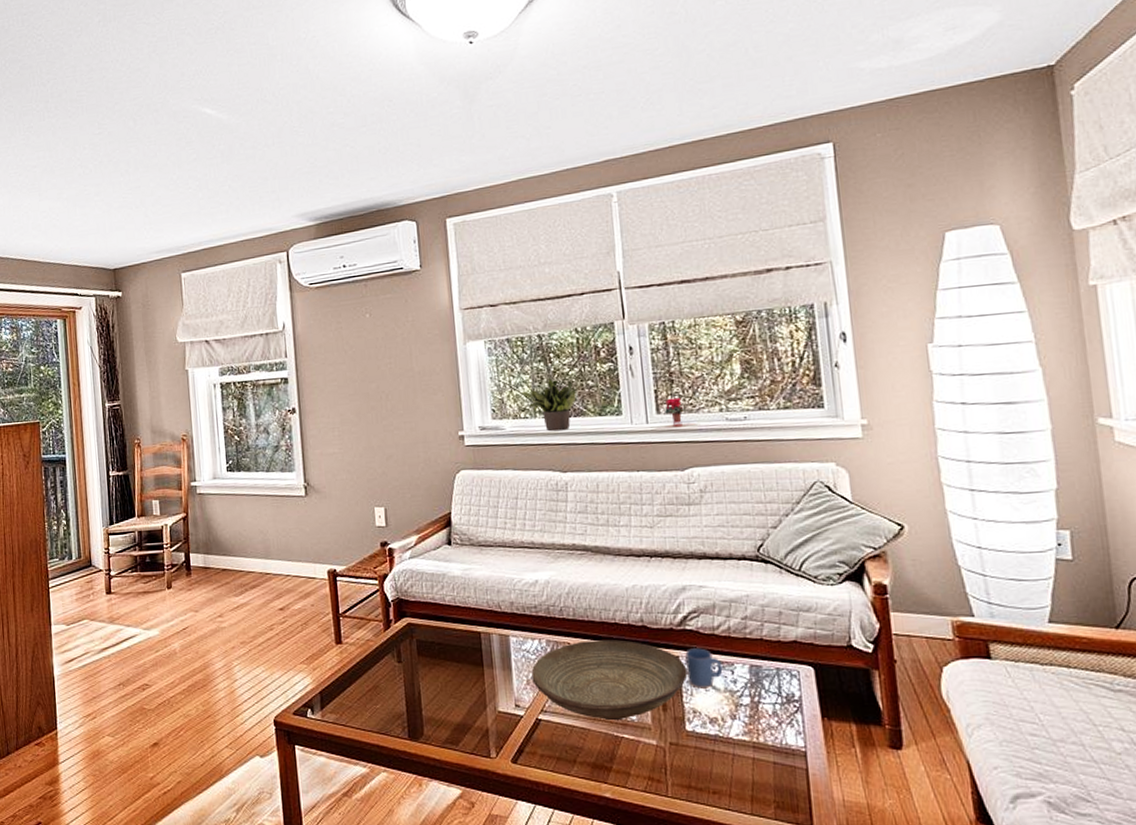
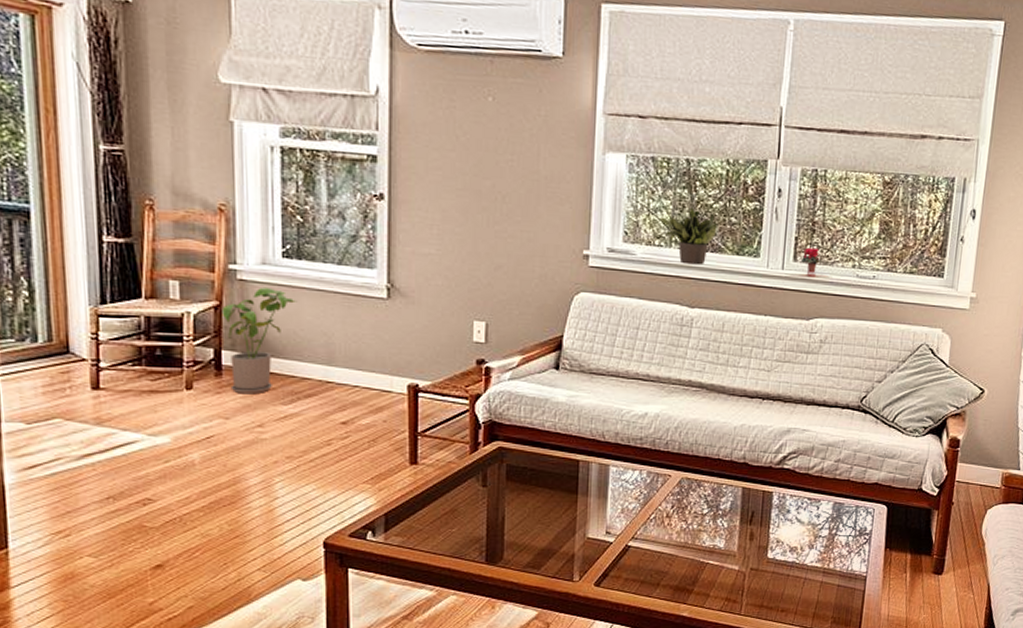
house plant: none [188,497,240,590] -> present [222,287,298,395]
decorative bowl: present [531,640,688,720] -> none [627,474,778,547]
mug: present [685,648,723,689] -> none [778,485,810,521]

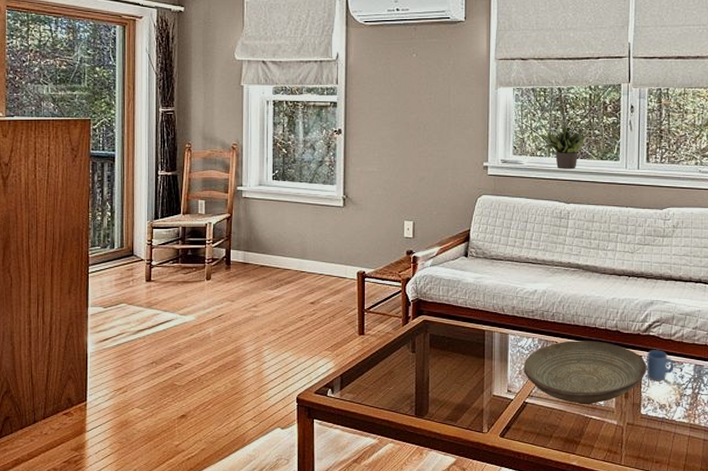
house plant: present [222,287,298,395] -> none [232,202,282,282]
decorative bowl: none [627,474,778,547] -> present [524,341,647,404]
mug: none [778,485,810,521] -> present [647,350,674,382]
potted flower: present [785,247,832,279] -> none [640,150,679,176]

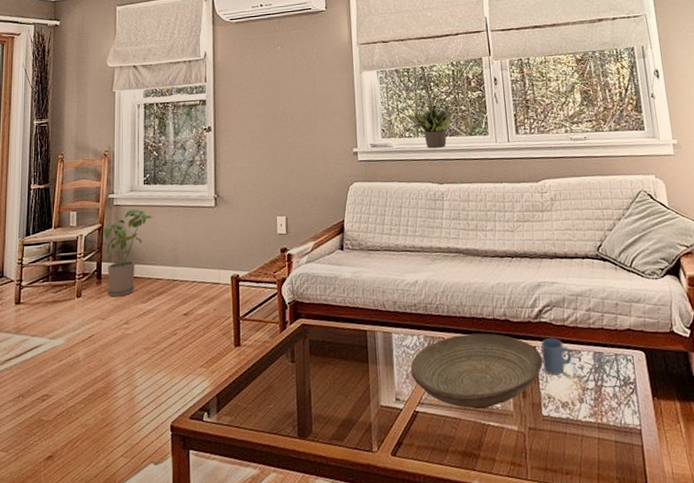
house plant: none [232,202,282,282] -> present [103,208,154,297]

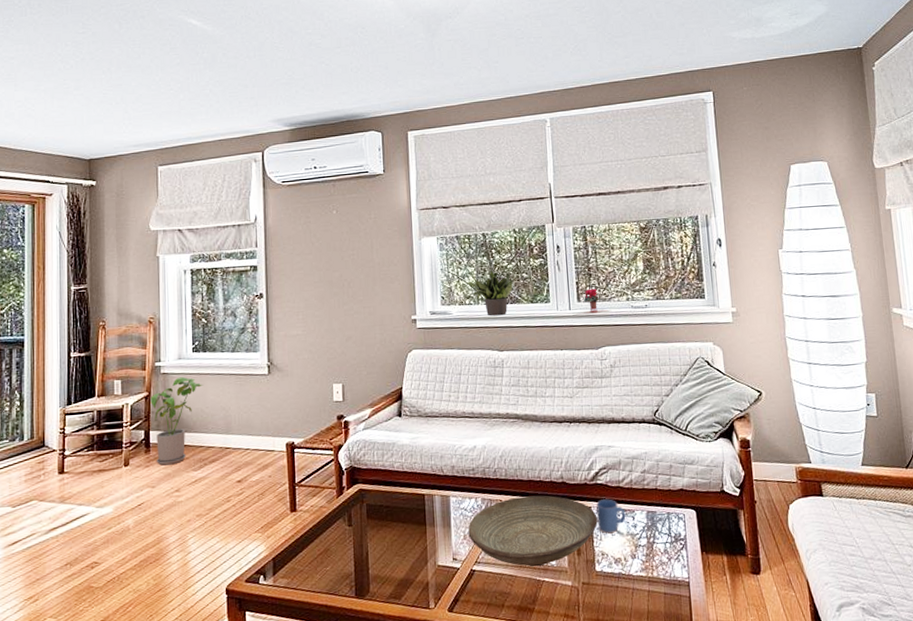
potted flower: none [511,121,551,148] -> present [572,288,612,316]

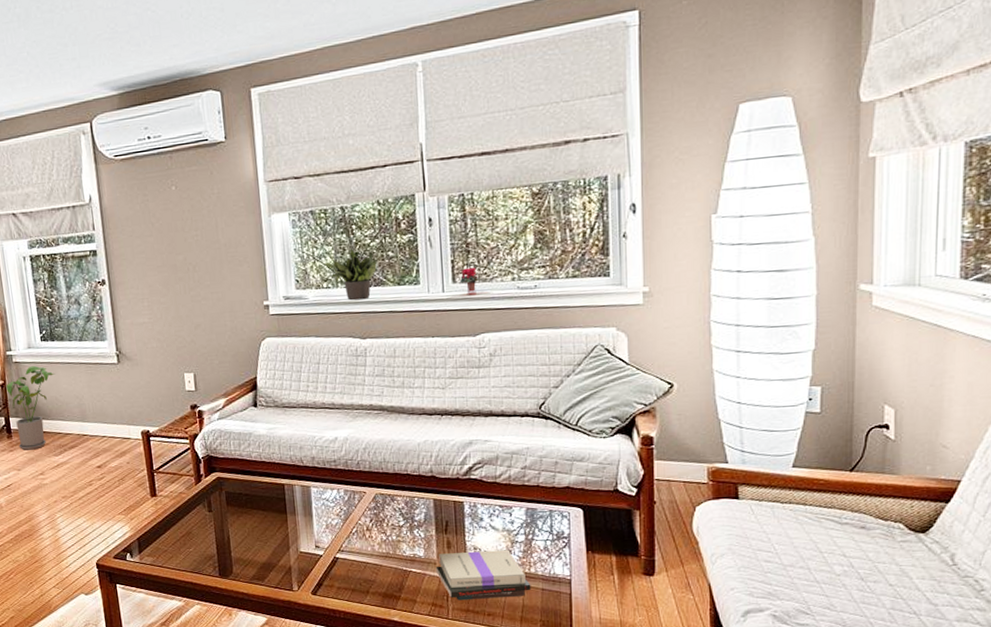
decorative bowl: present [468,495,598,566] -> none [330,488,470,557]
books: none [567,554,655,610] -> present [435,550,531,601]
mug: present [596,499,626,534] -> none [469,494,502,529]

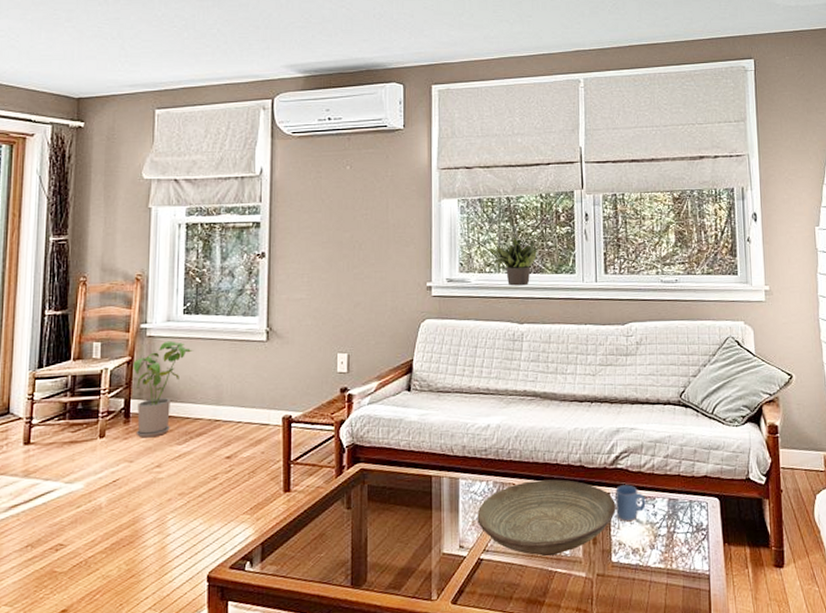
decorative bowl: none [330,488,470,557] -> present [477,479,616,556]
books: present [435,550,531,601] -> none [581,544,673,604]
potted flower: present [446,267,493,299] -> none [598,260,640,289]
mug: none [469,494,502,529] -> present [615,485,646,522]

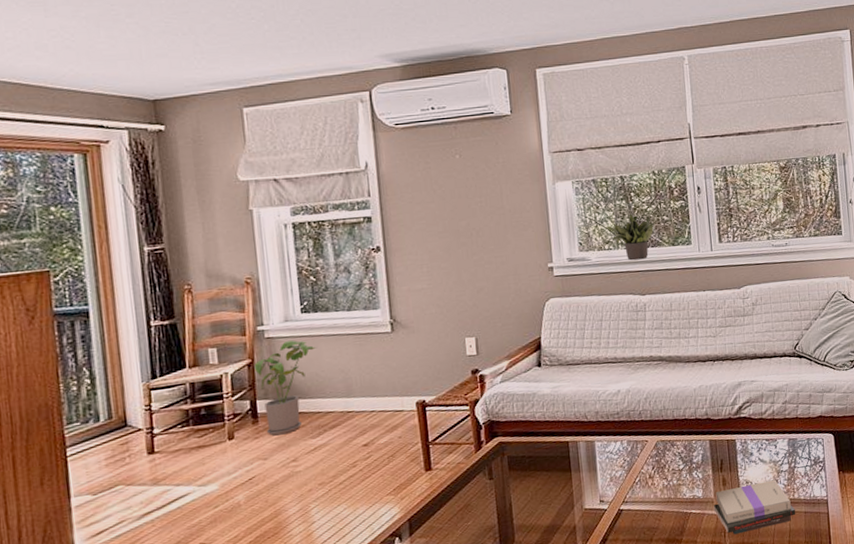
decorative bowl: present [477,479,616,556] -> none [614,432,742,501]
books: none [581,544,673,604] -> present [713,479,796,535]
mug: present [615,485,646,522] -> none [740,430,769,463]

